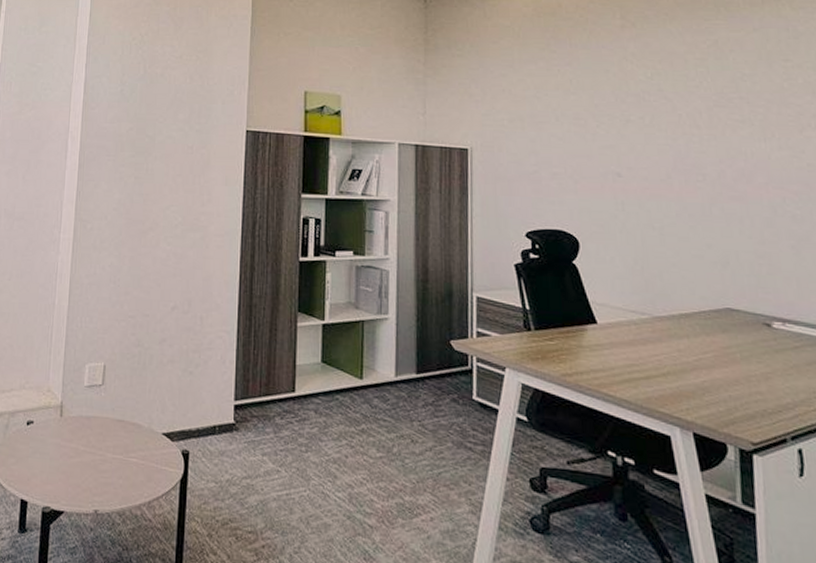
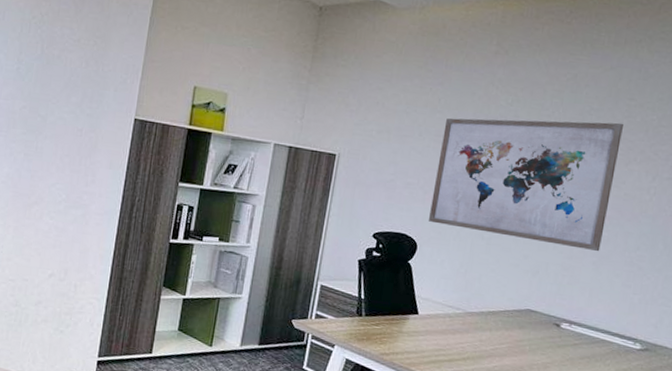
wall art: none [582,86,796,234] -> present [428,118,623,252]

